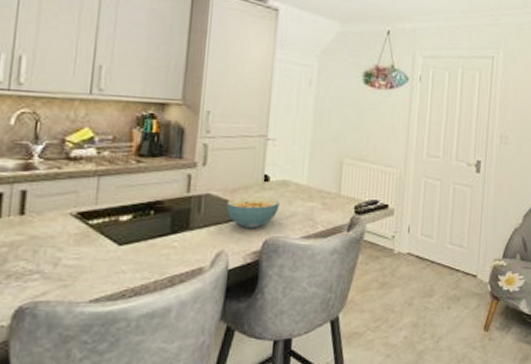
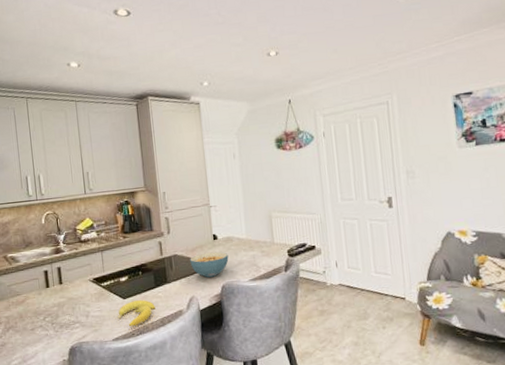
banana: none [103,249,165,285] -> present [117,300,155,327]

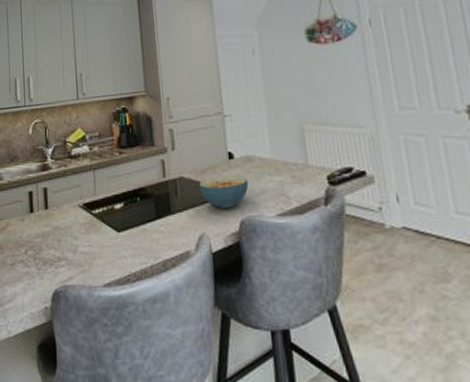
banana: present [117,300,155,327] -> none [109,235,156,270]

